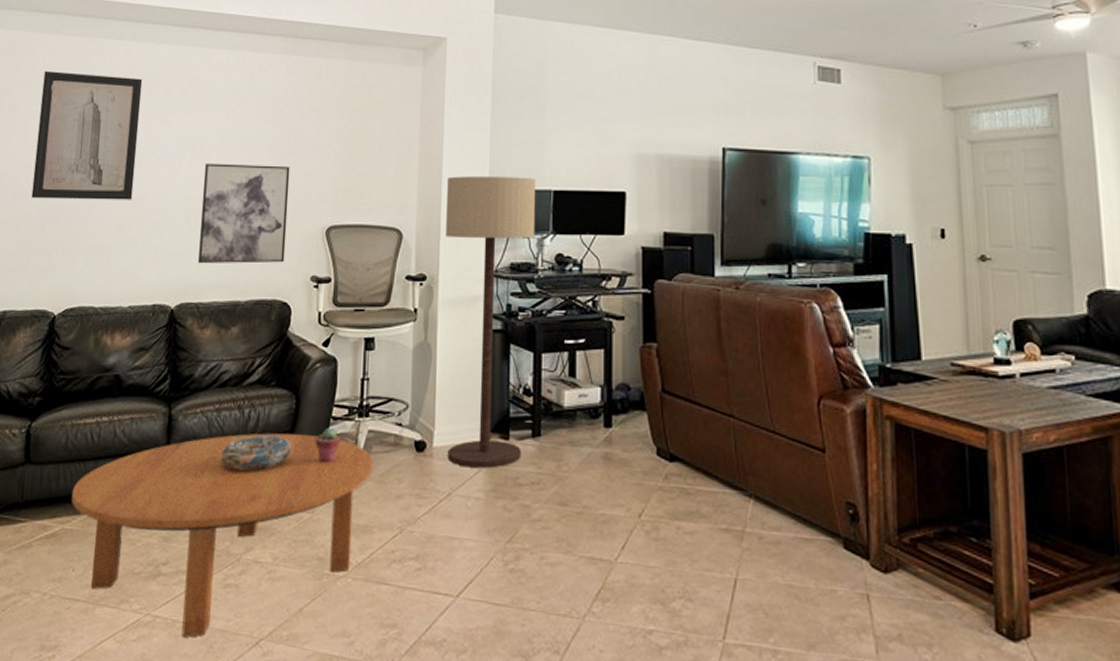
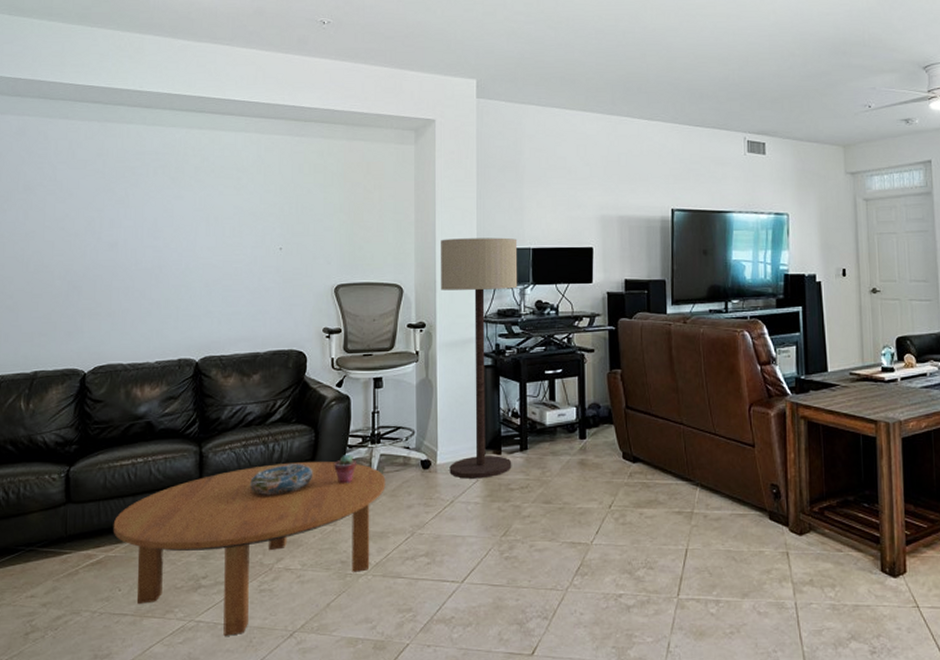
wall art: present [31,70,143,200] -> none [53,153,155,270]
wall art: present [197,163,290,264] -> none [218,233,299,322]

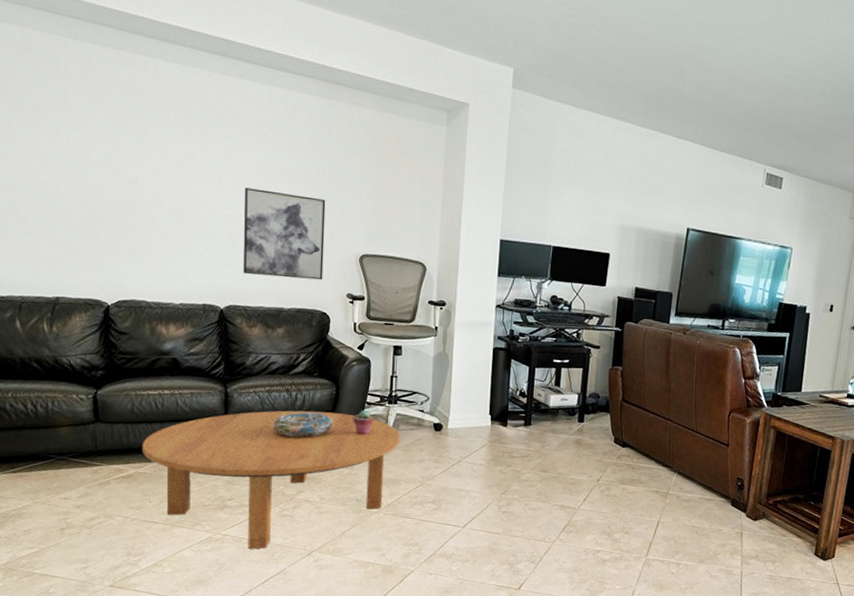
wall art: none [218,233,299,322] -> present [242,187,326,281]
floor lamp: present [441,237,518,479] -> none [459,225,540,445]

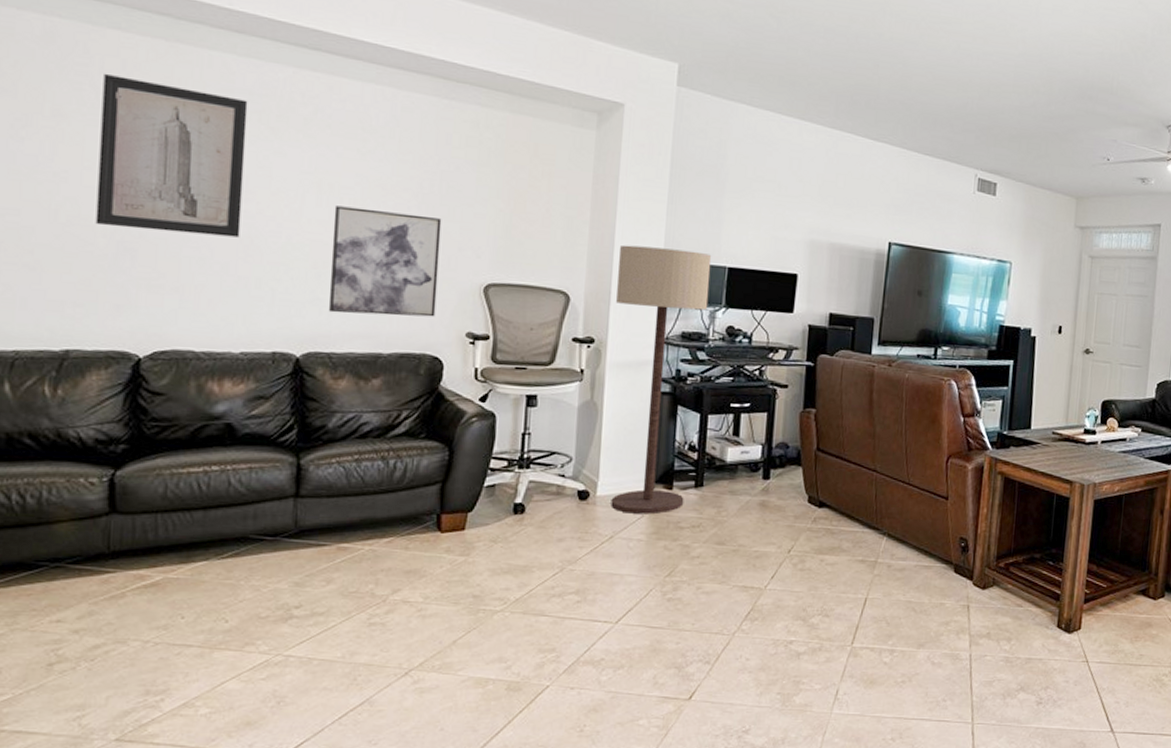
wall art: none [68,75,176,212] -> present [95,73,248,238]
coffee table: present [142,410,400,549] -> none [175,483,534,673]
decorative bowl: present [273,412,333,438] -> none [362,484,444,519]
potted succulent: present [353,409,375,436] -> none [471,477,500,511]
floor lamp: none [459,225,540,445] -> present [610,245,712,515]

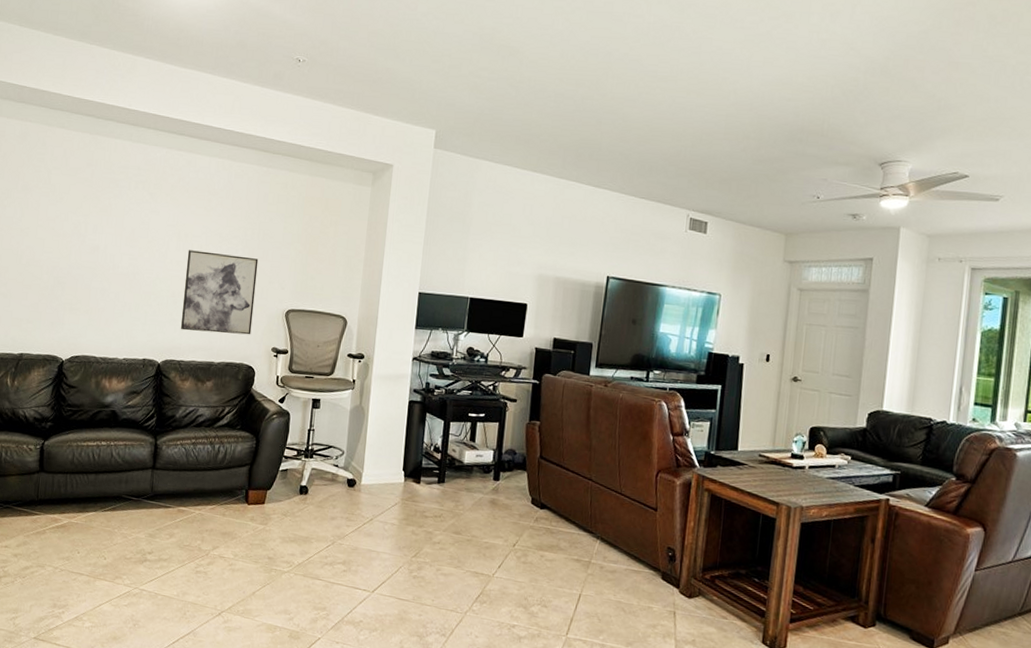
wall art: present [95,73,248,238] -> none [43,159,137,274]
floor lamp: present [610,245,712,515] -> none [372,279,457,504]

